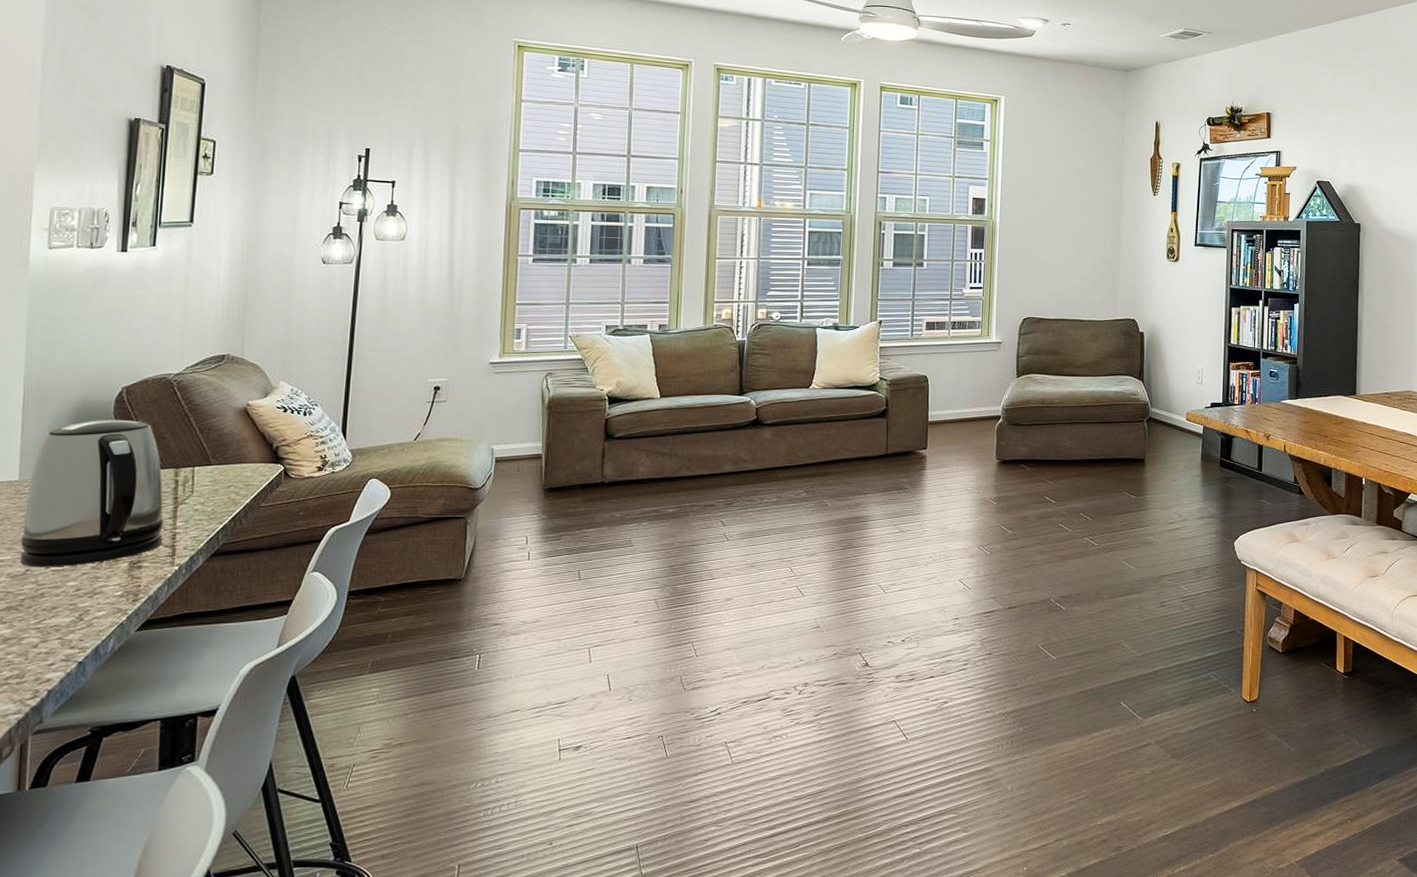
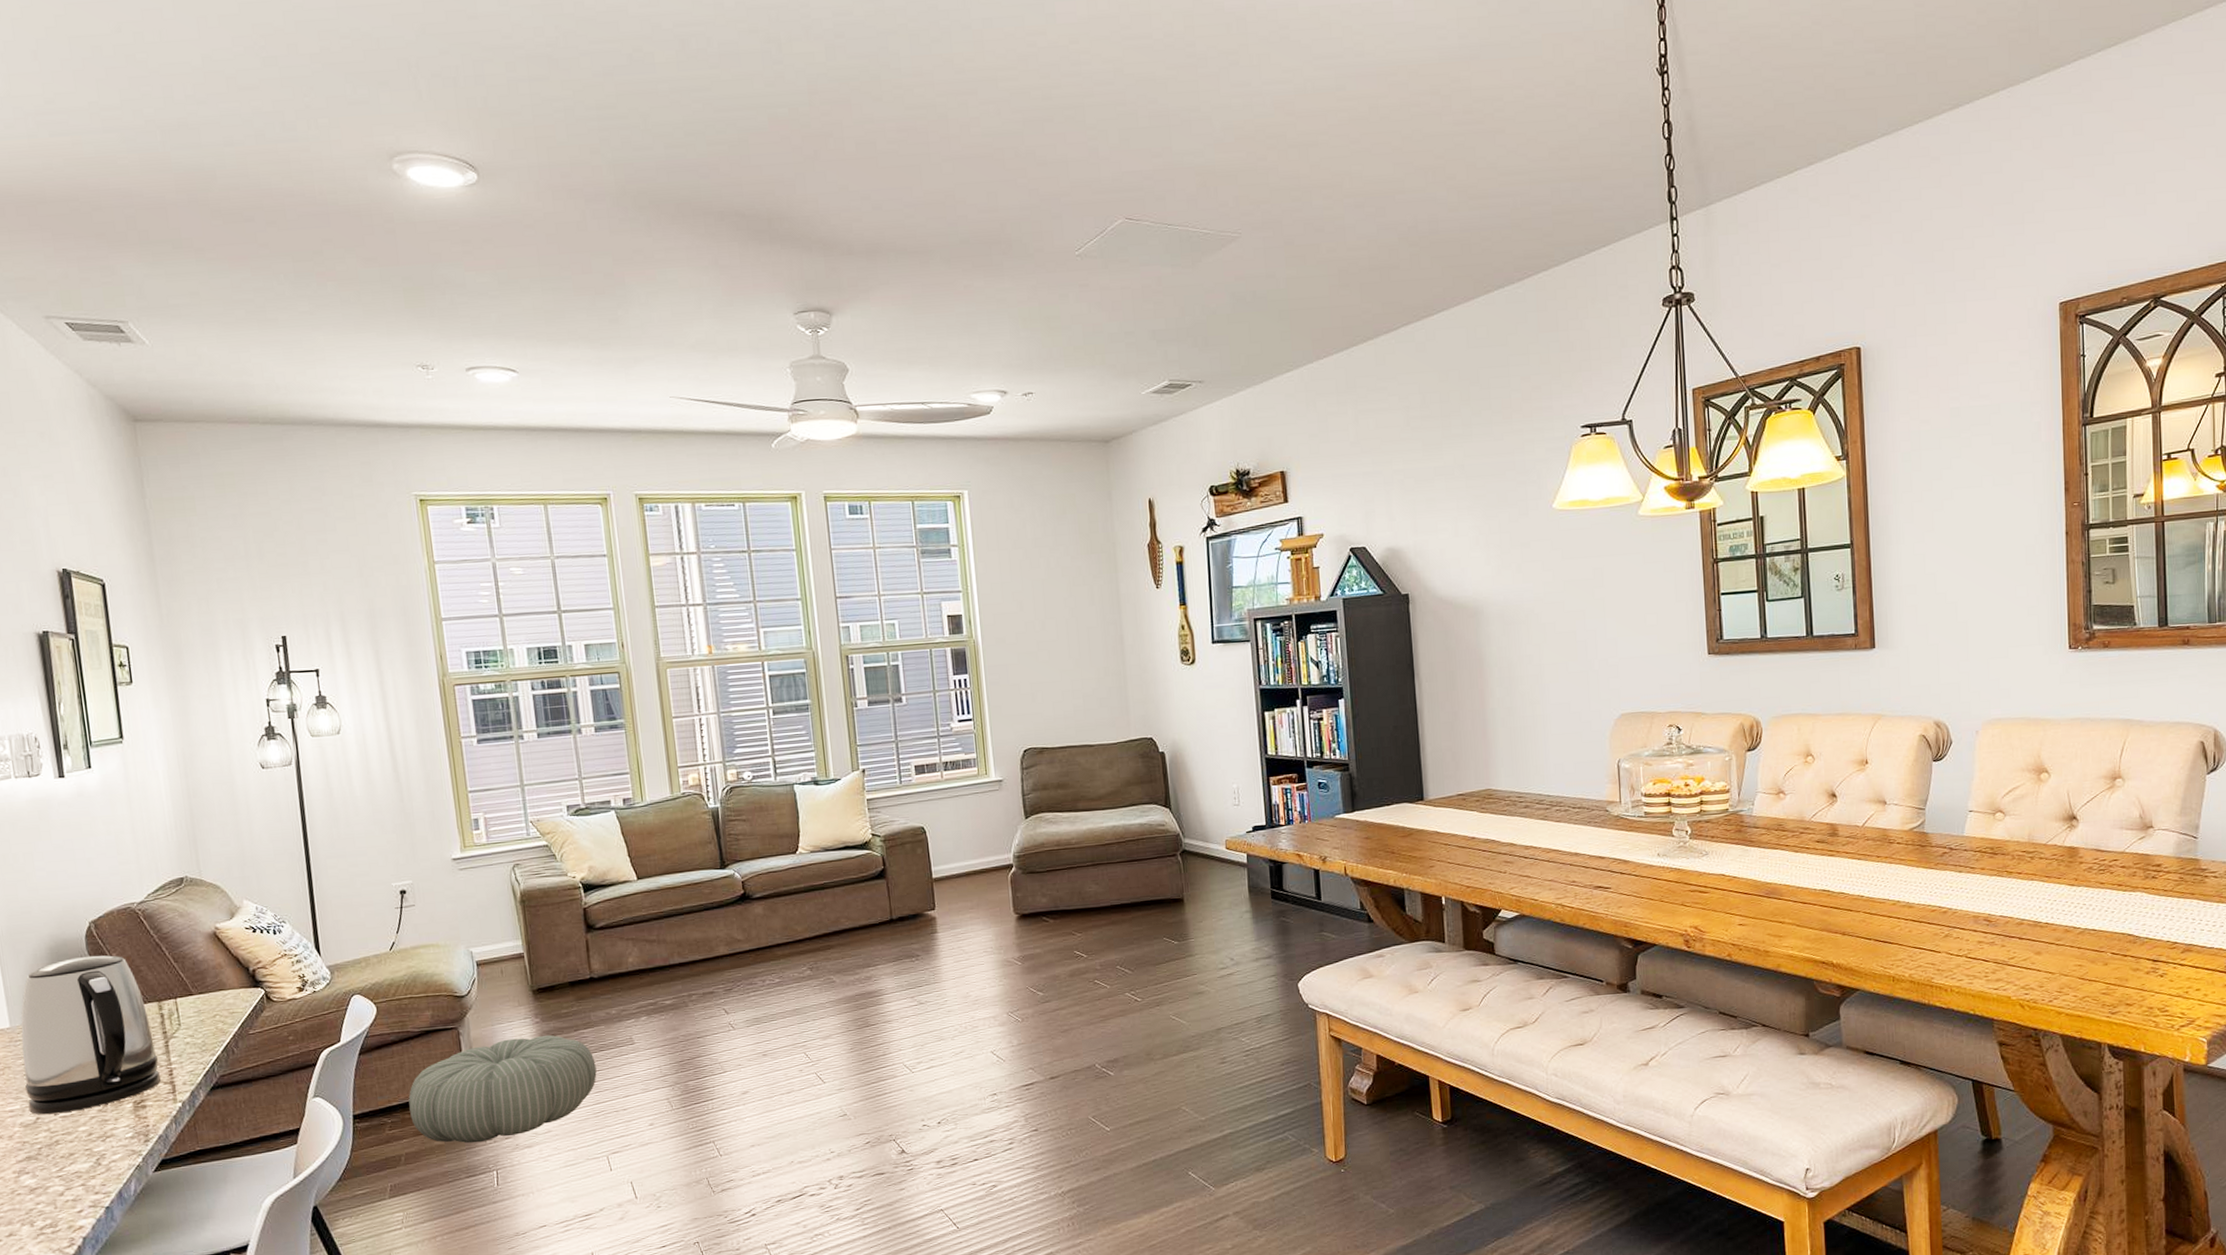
pouf: none [405,532,593,627] -> present [408,1035,597,1143]

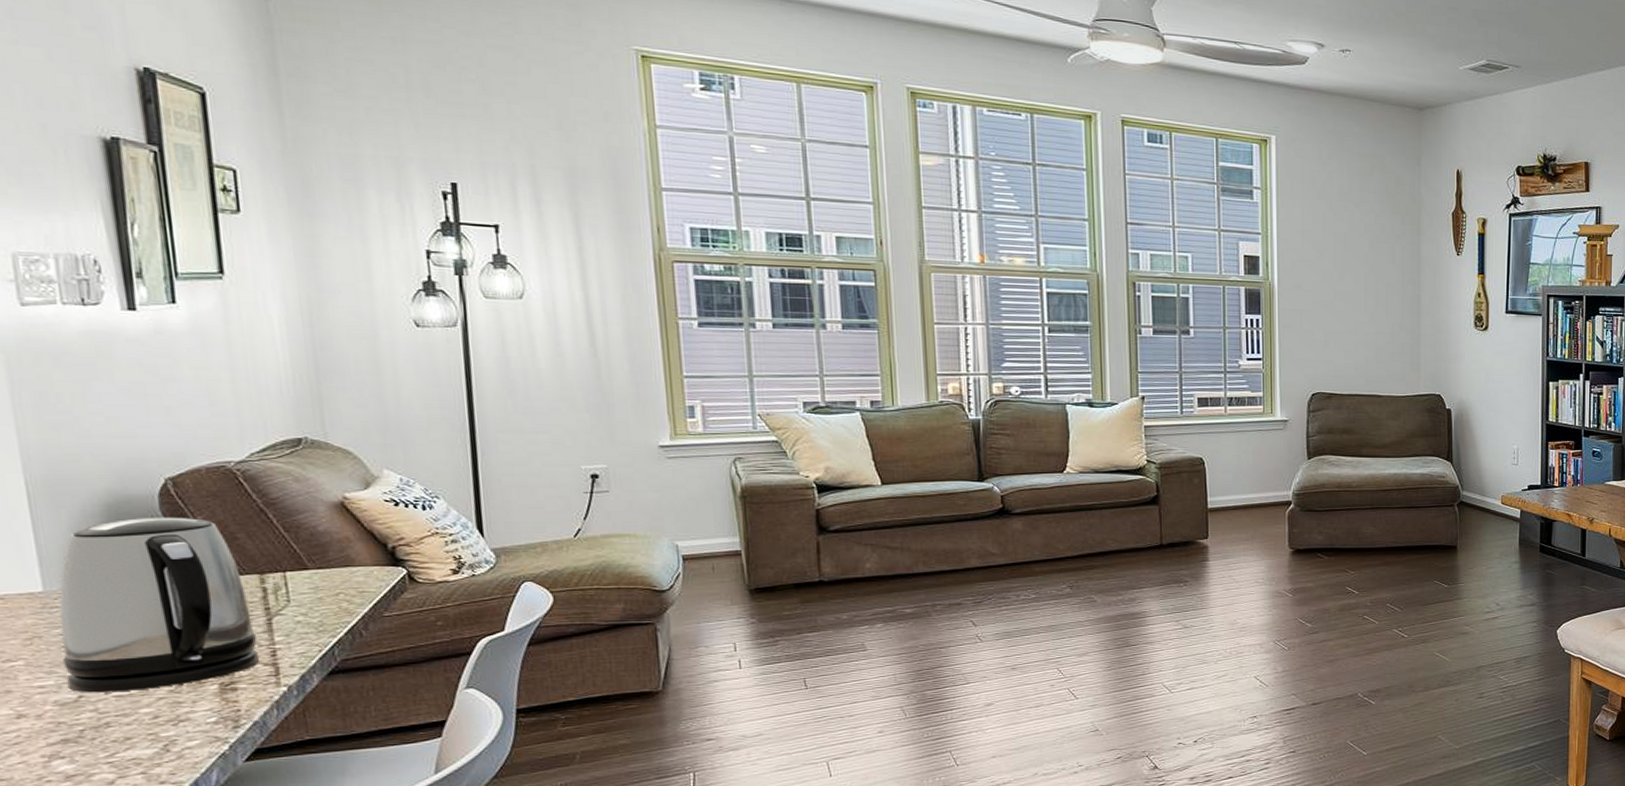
pouf: present [408,1035,597,1143] -> none [588,637,821,744]

